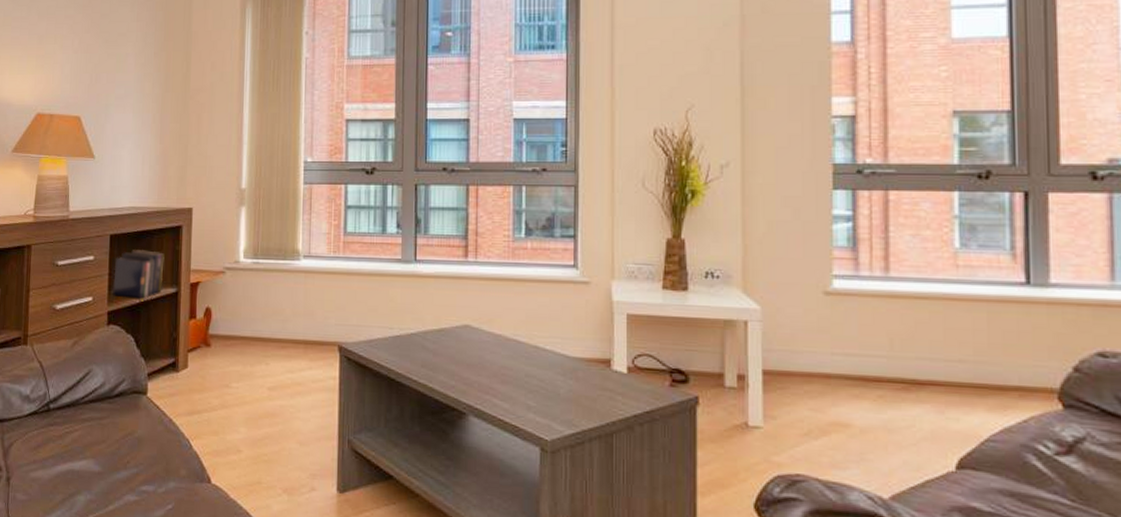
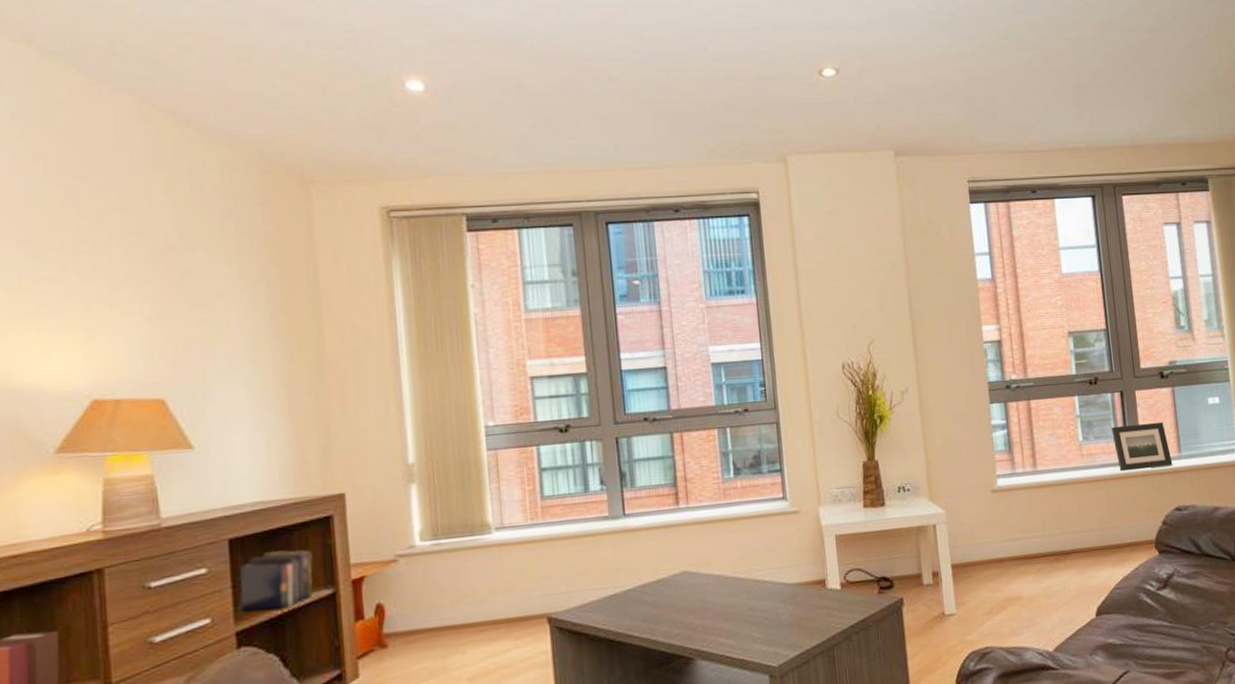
picture frame: none [1005,235,1099,297] -> present [1111,421,1173,472]

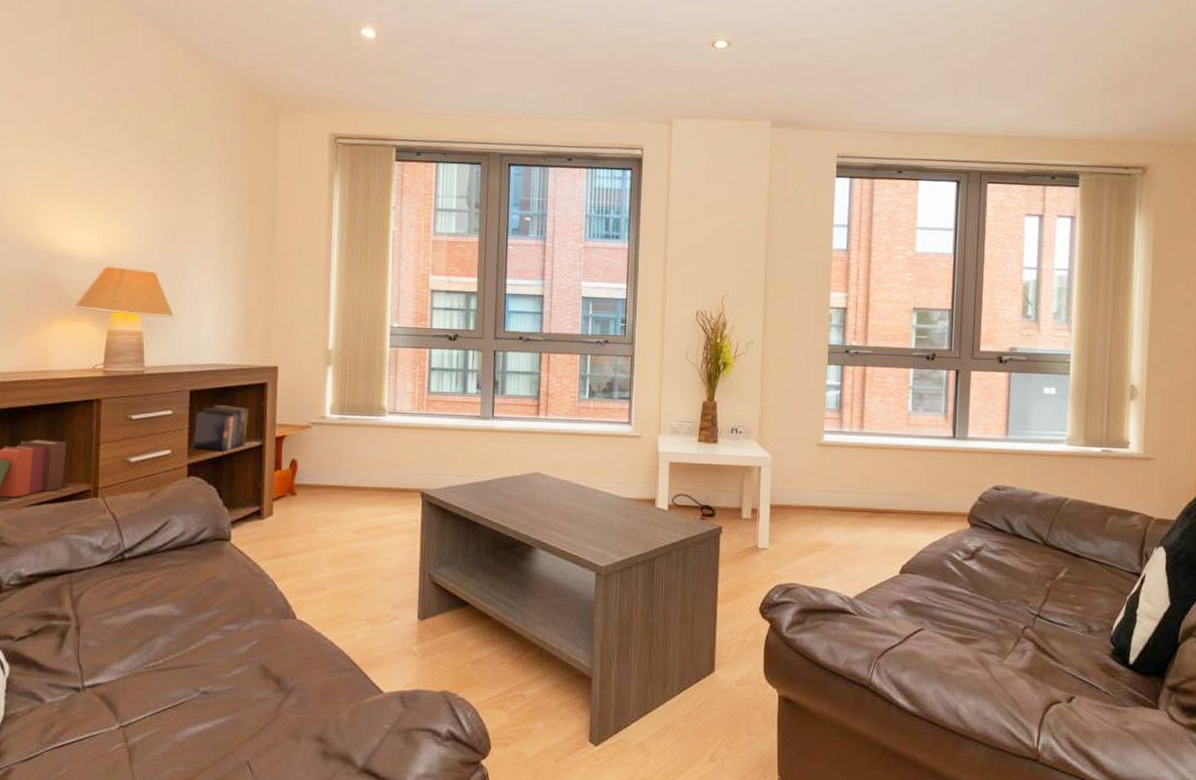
picture frame: present [1111,421,1173,472] -> none [941,402,998,447]

